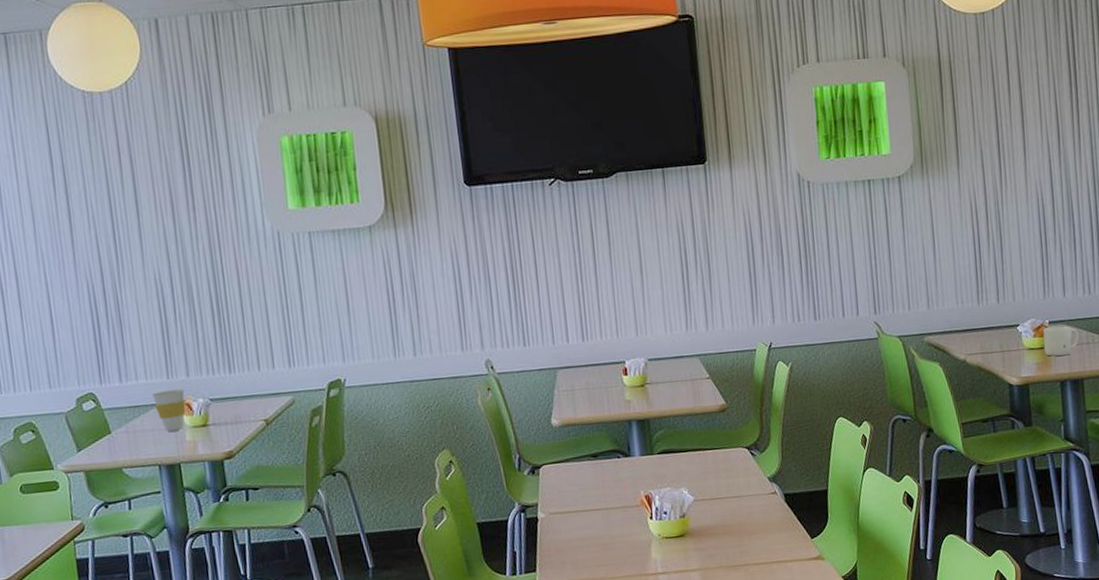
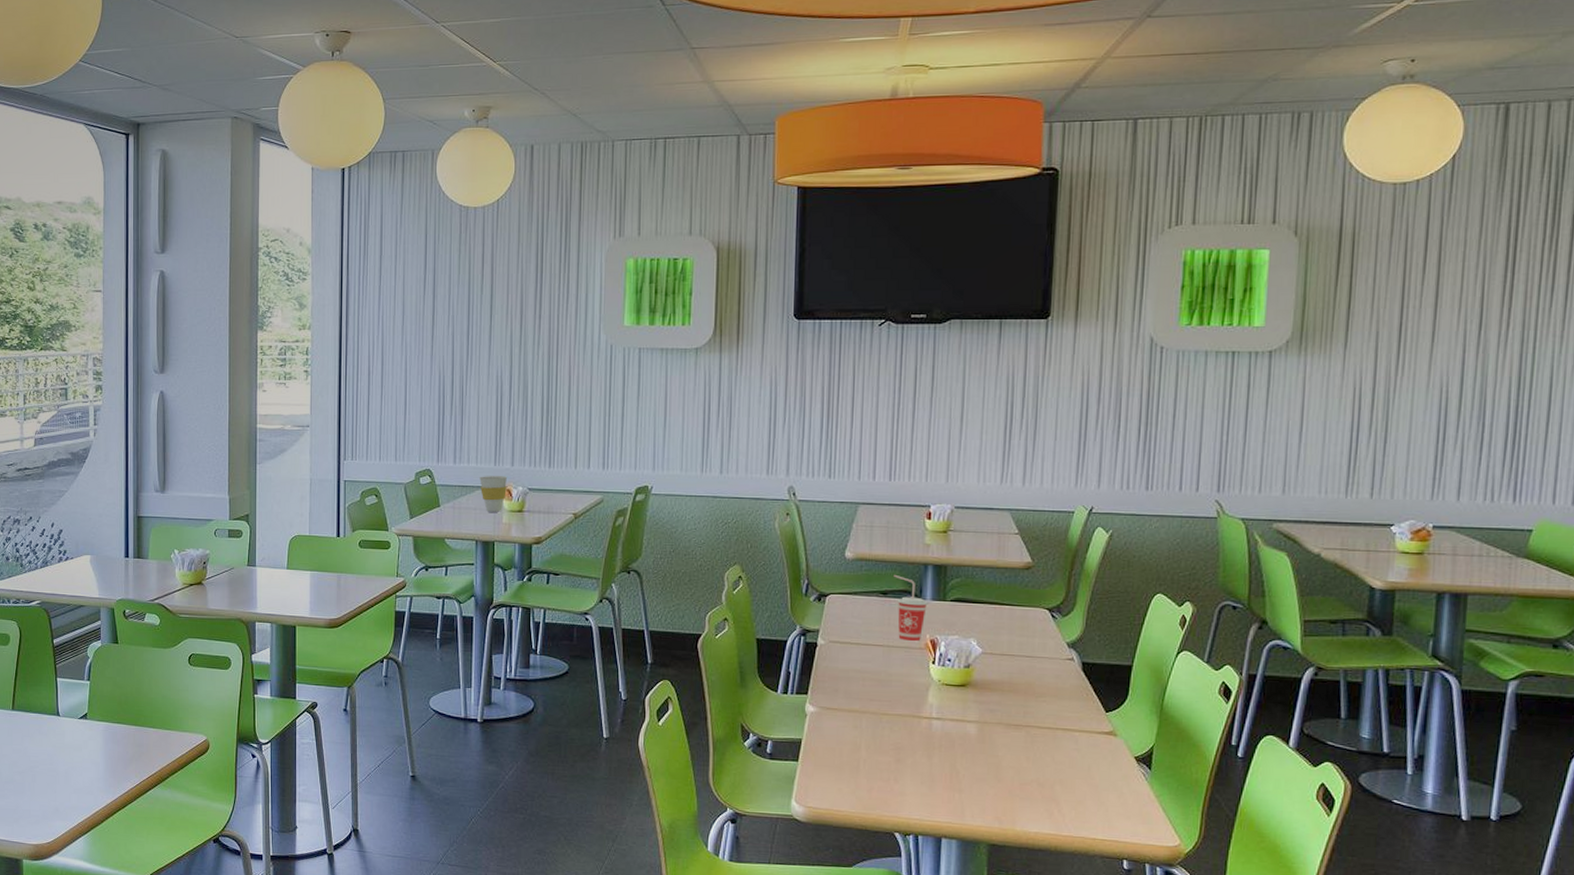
beverage cup: none [601,435,638,501] -> present [894,574,928,641]
mug: present [1043,326,1079,357] -> none [1421,532,1470,566]

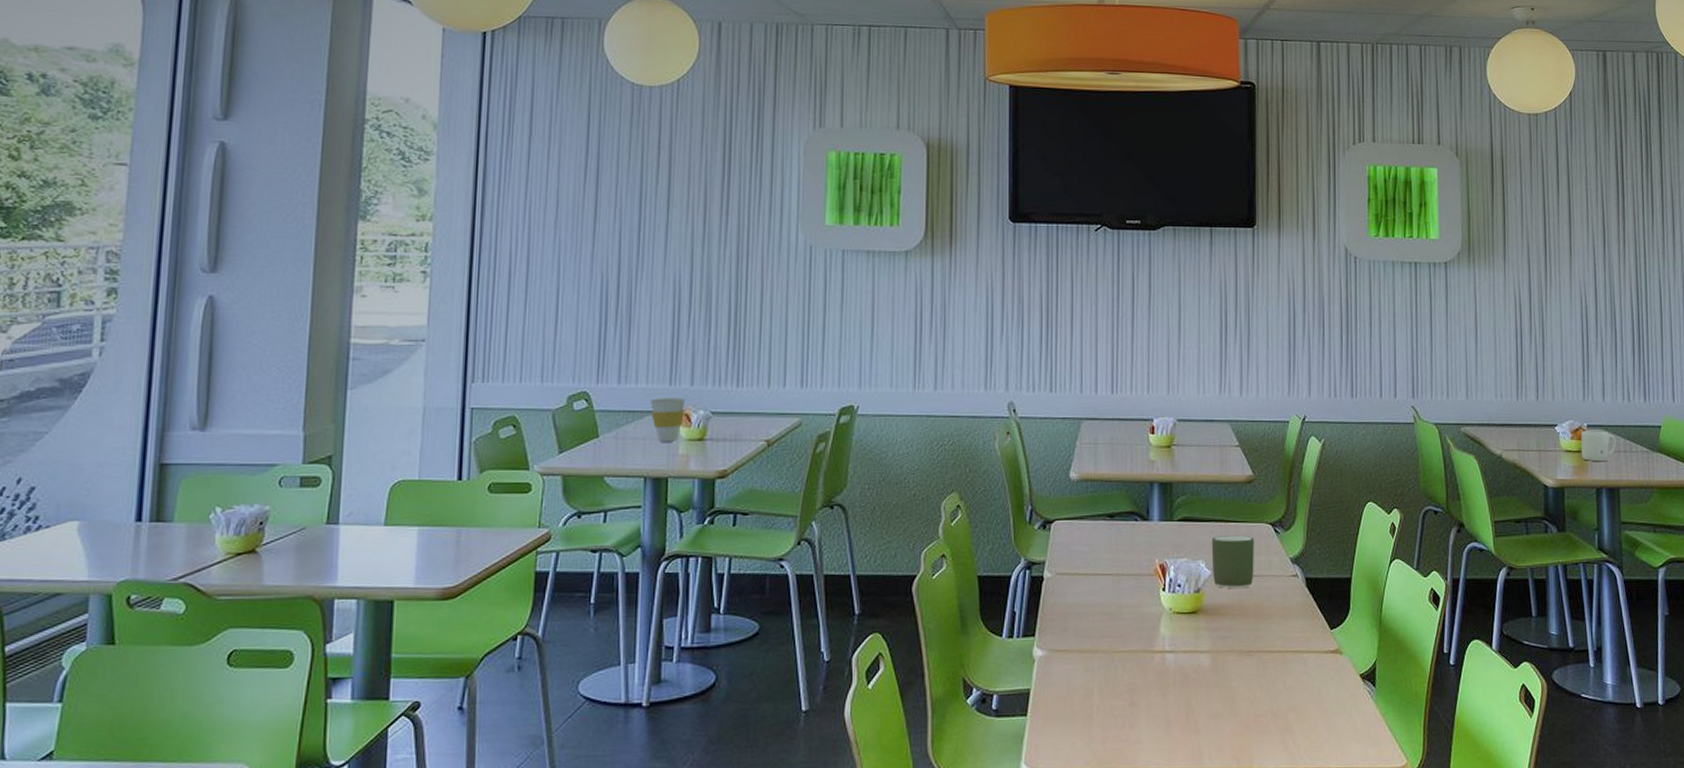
beverage cup: present [894,574,928,641] -> none [1120,494,1156,567]
mug: none [983,617,1029,667] -> present [1211,535,1254,589]
mug: none [1421,532,1470,566] -> present [1580,431,1617,462]

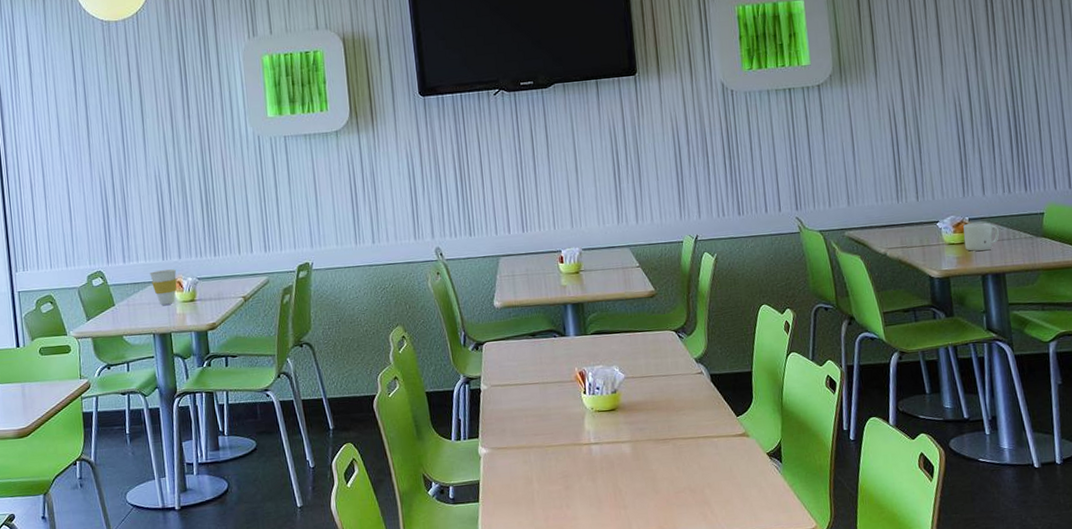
mug: present [1211,535,1254,589] -> none [622,342,663,388]

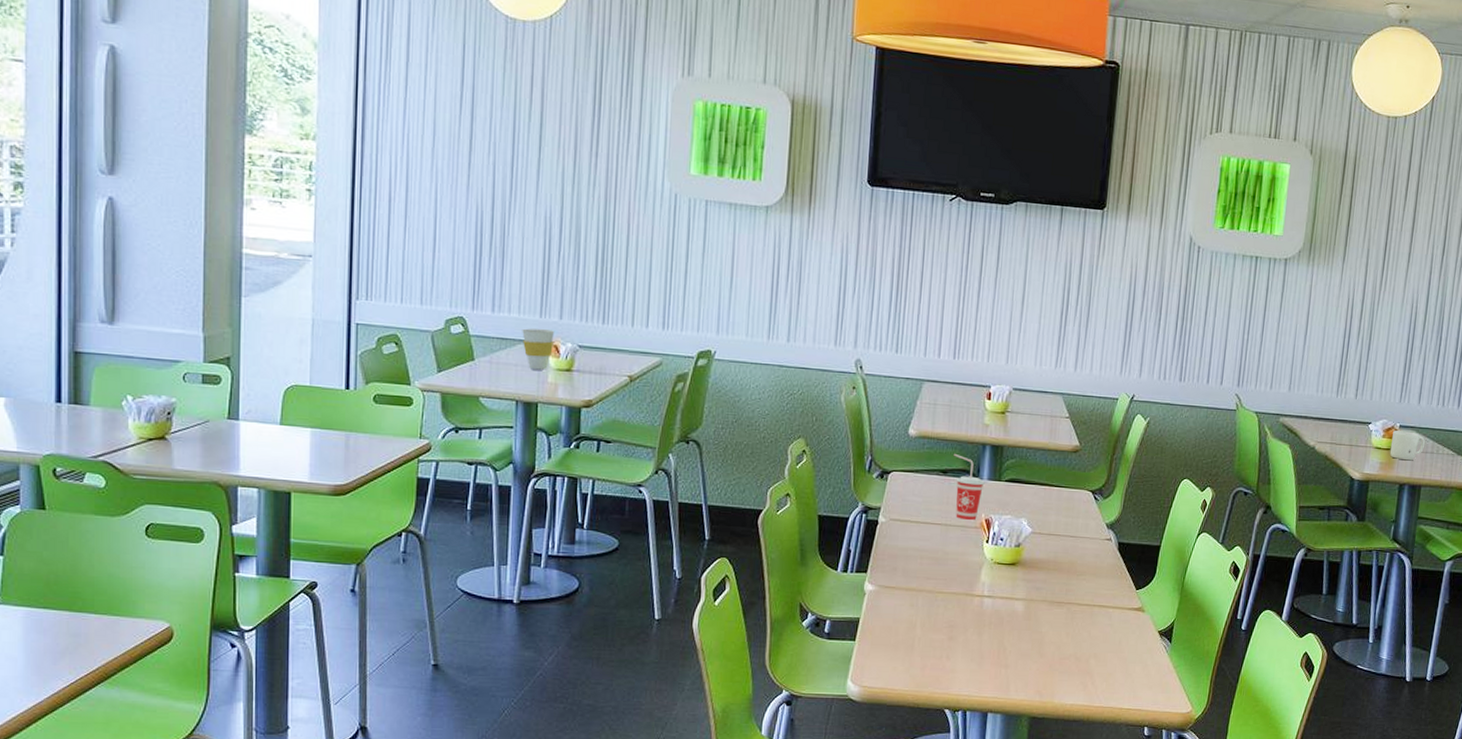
beverage cup: none [539,316,572,376] -> present [954,453,985,520]

